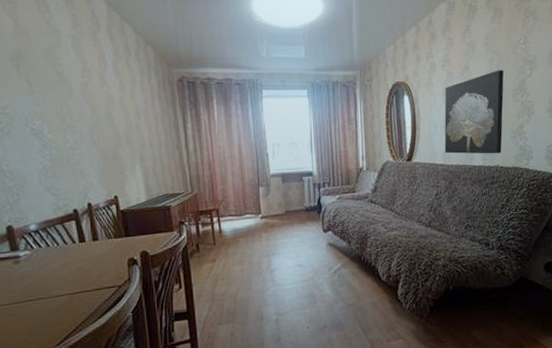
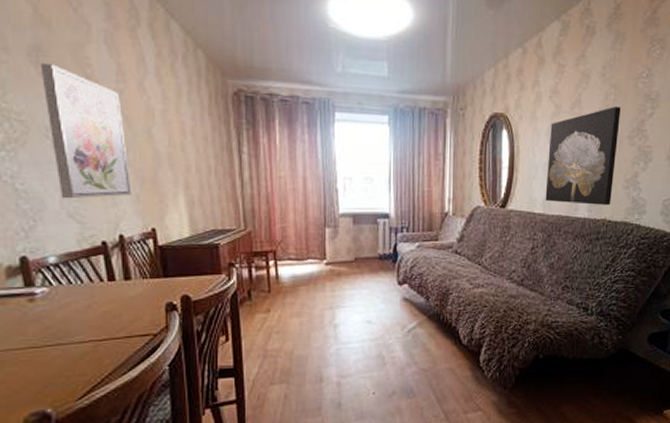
wall art: none [20,66,97,176] -> present [40,63,132,199]

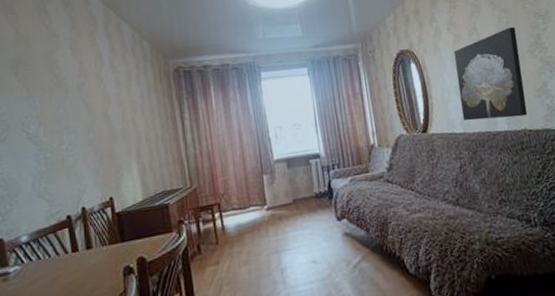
wall art: present [40,63,132,199] -> none [19,71,92,182]

